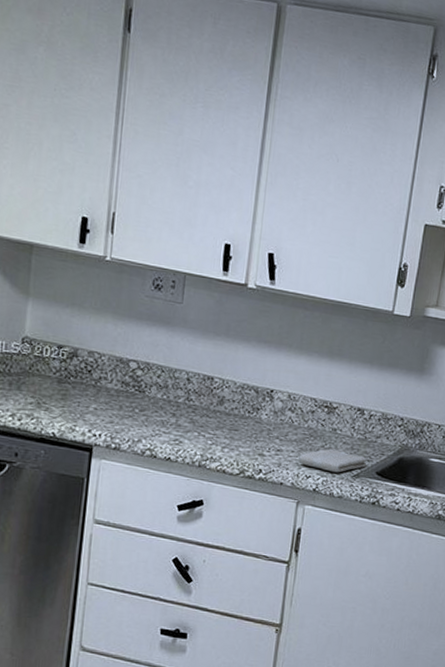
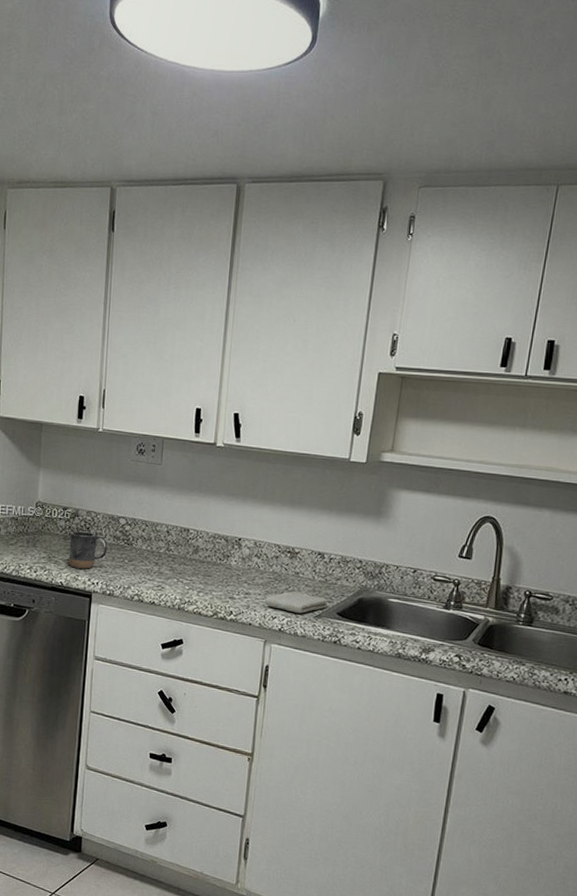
mug: none [64,373,114,418] -> present [69,530,108,569]

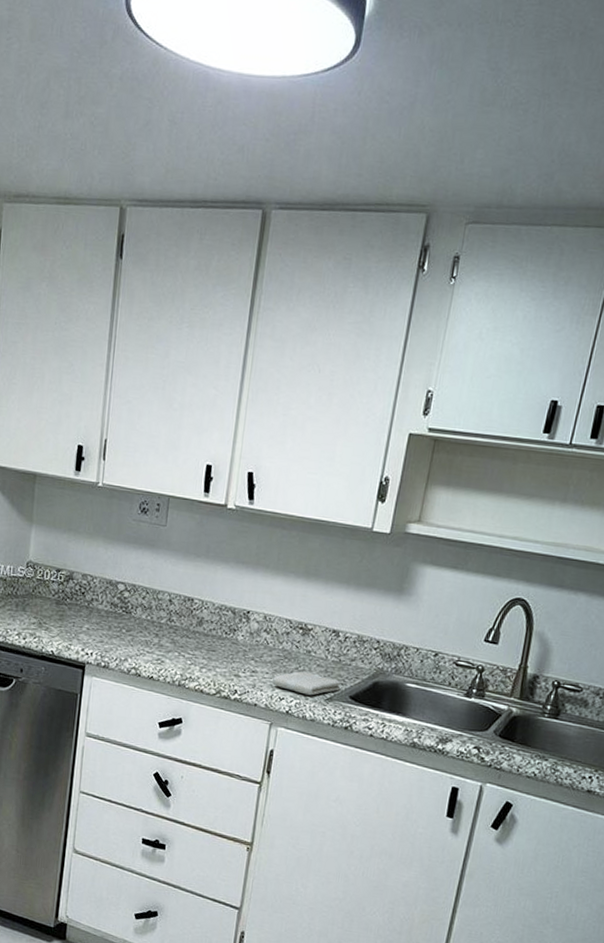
mug: present [69,530,108,569] -> none [61,595,104,638]

